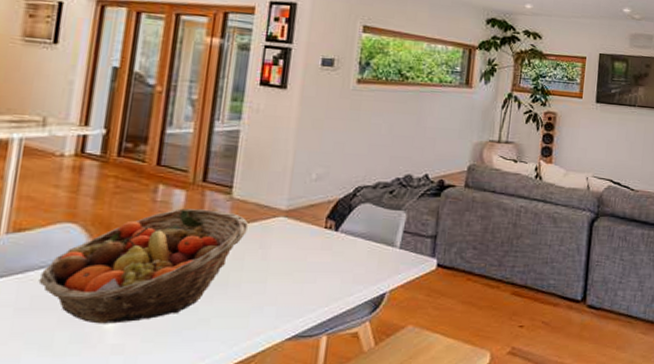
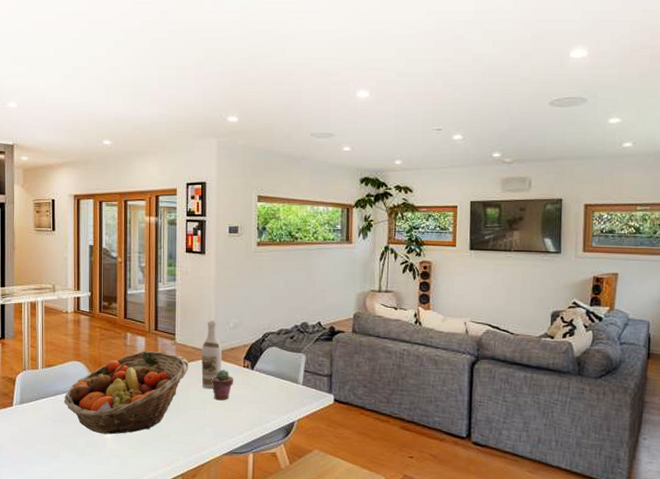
wine bottle: none [264,170,298,257] -> present [201,320,222,389]
potted succulent: none [277,231,311,271] -> present [211,369,234,401]

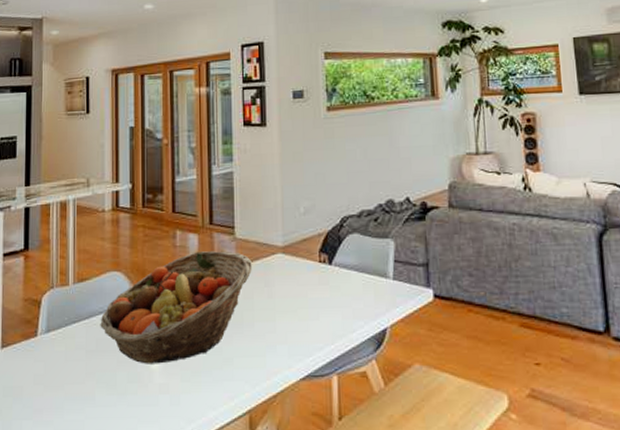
wine bottle: present [201,320,222,389] -> none [267,206,292,294]
potted succulent: present [211,369,234,401] -> none [280,266,309,308]

